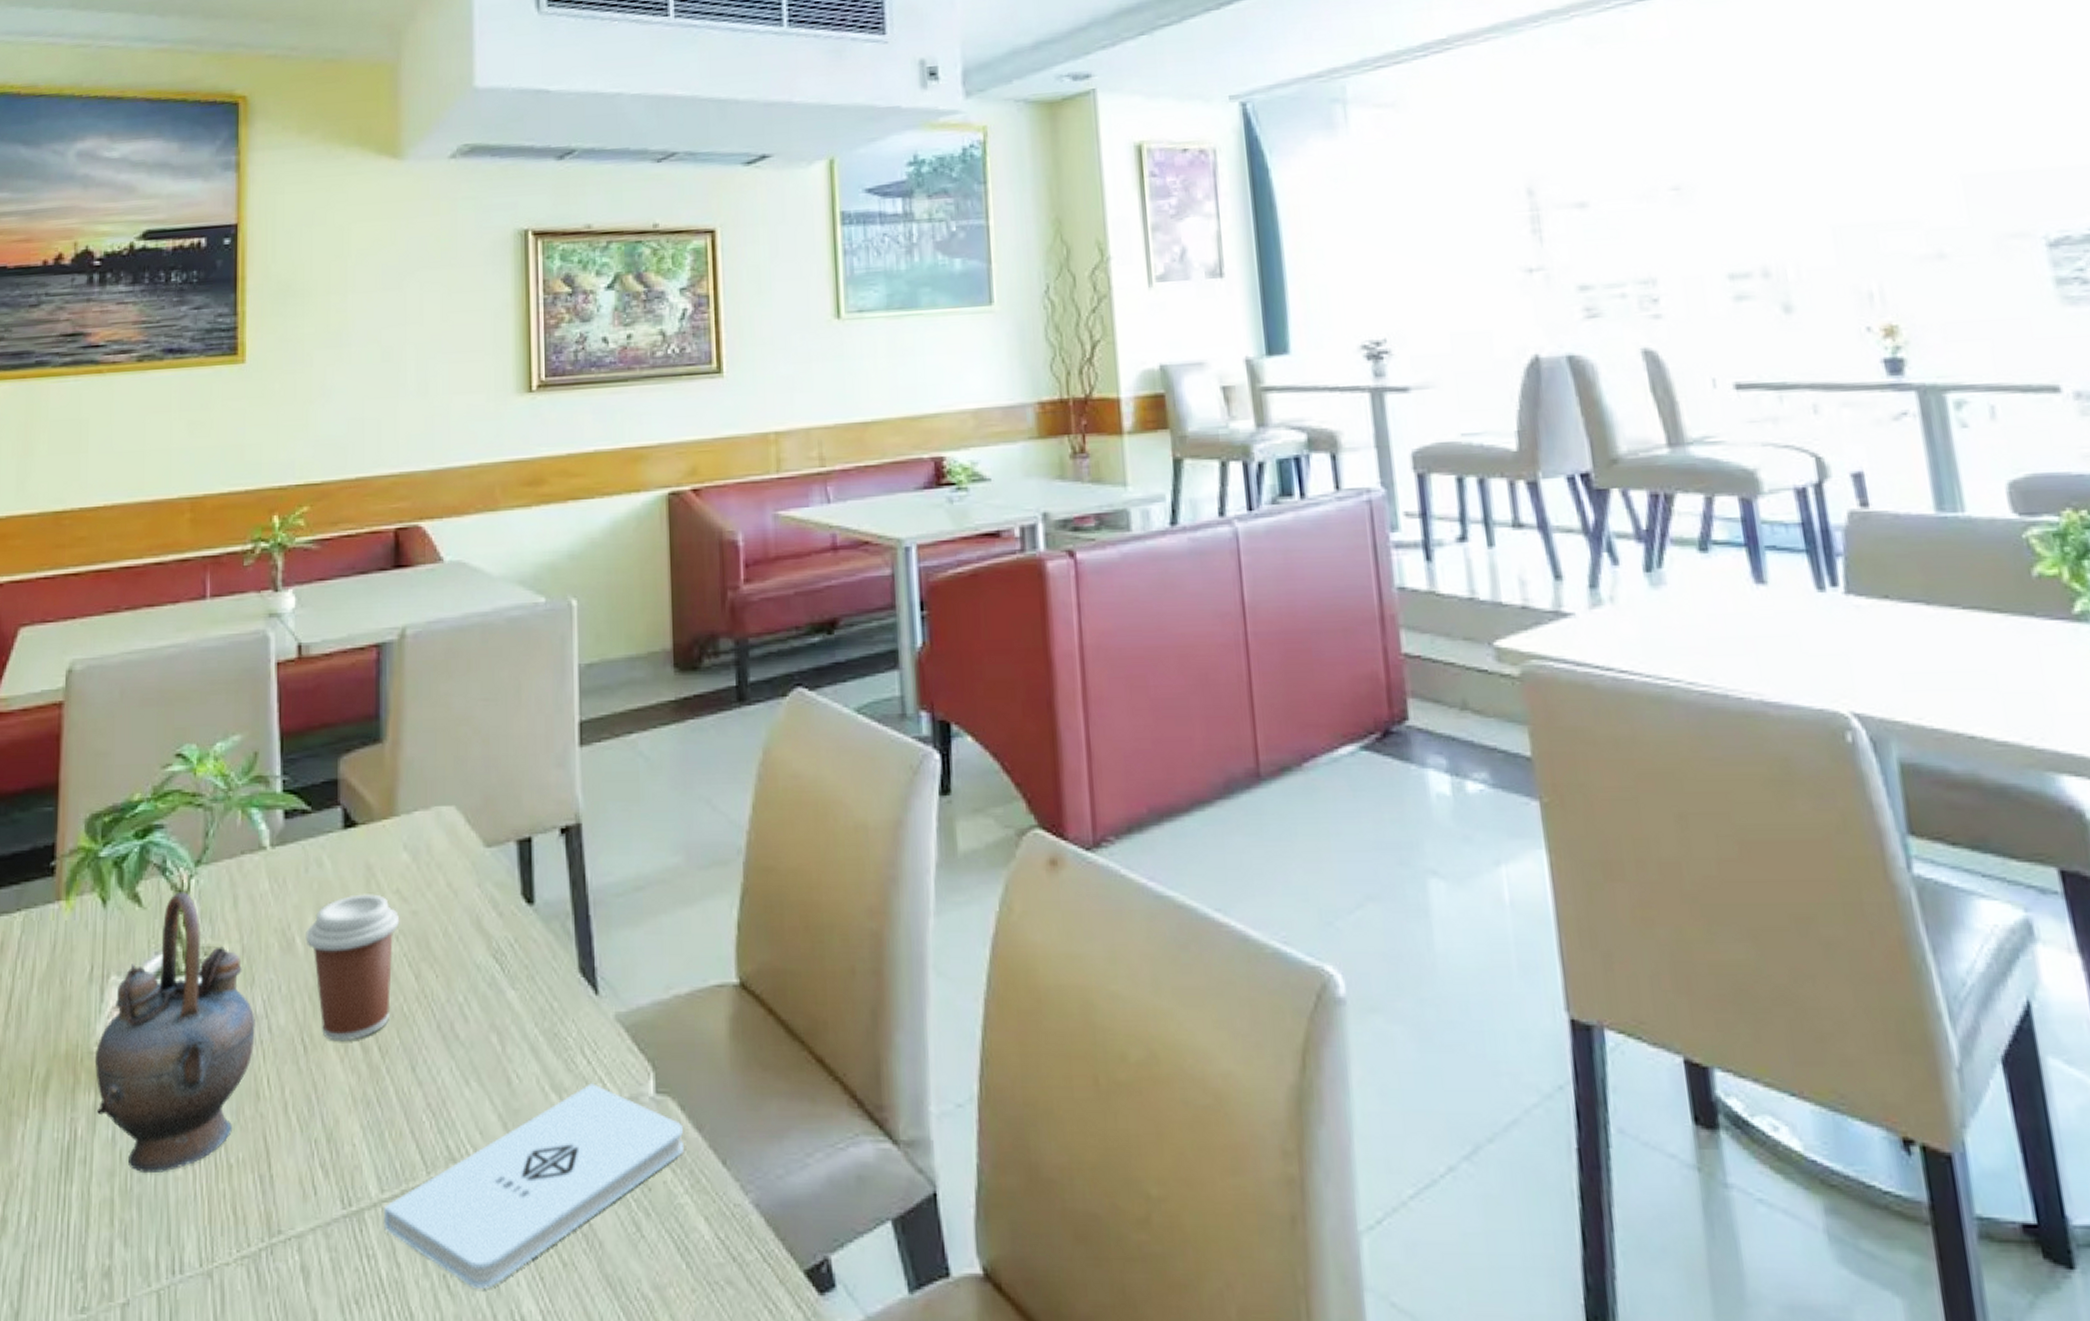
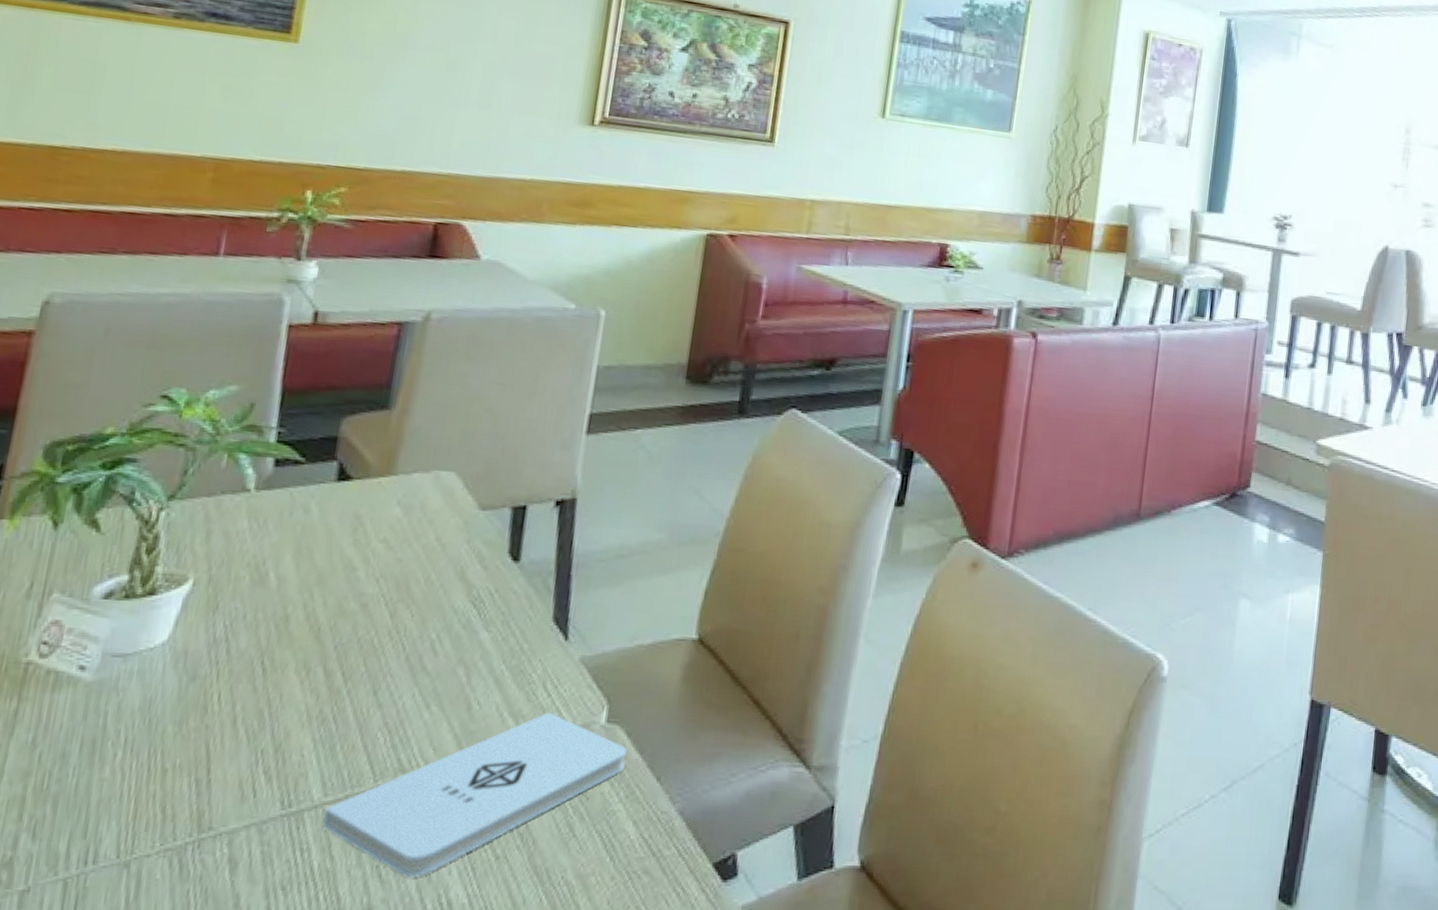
teapot: present [94,892,255,1174] -> none [17,522,214,775]
coffee cup: present [305,894,400,1042] -> none [280,540,383,666]

